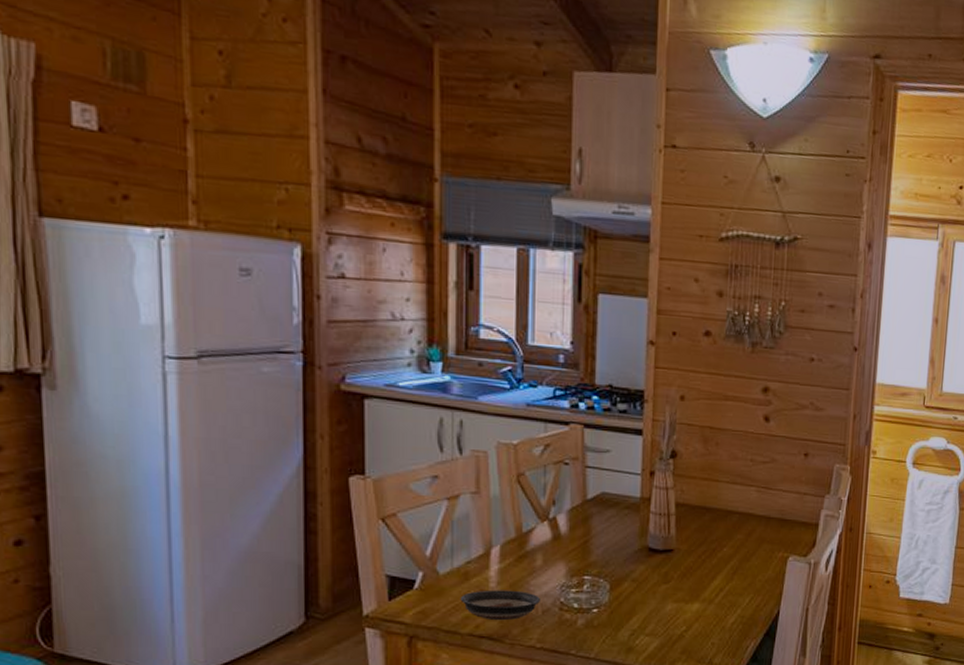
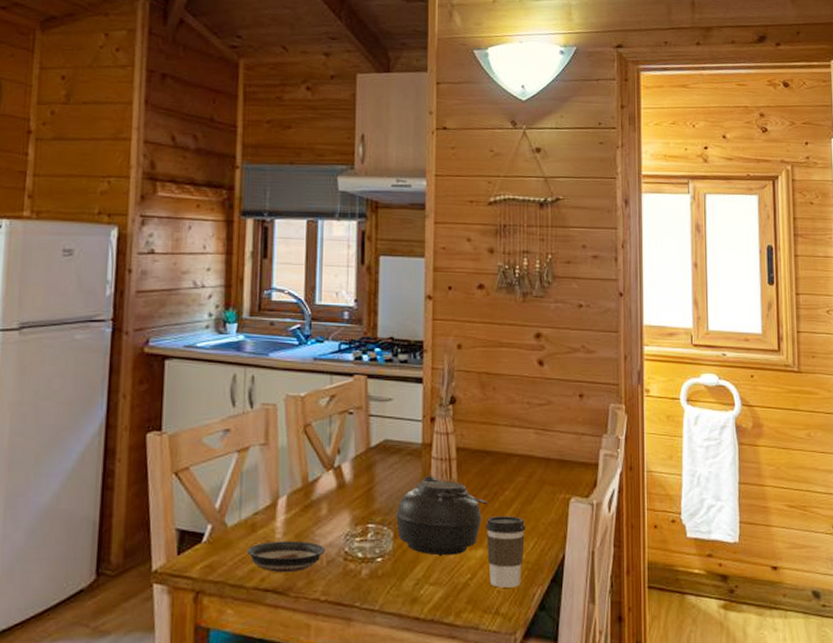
teapot: none [613,530,706,609] -> present [396,476,489,556]
coffee cup: none [703,572,743,640] -> present [486,516,526,588]

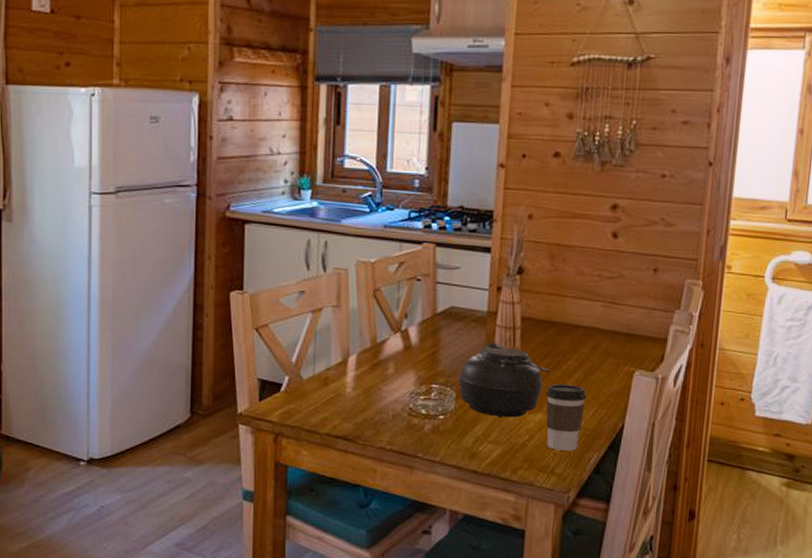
saucer: present [246,540,325,573] -> none [320,394,391,424]

